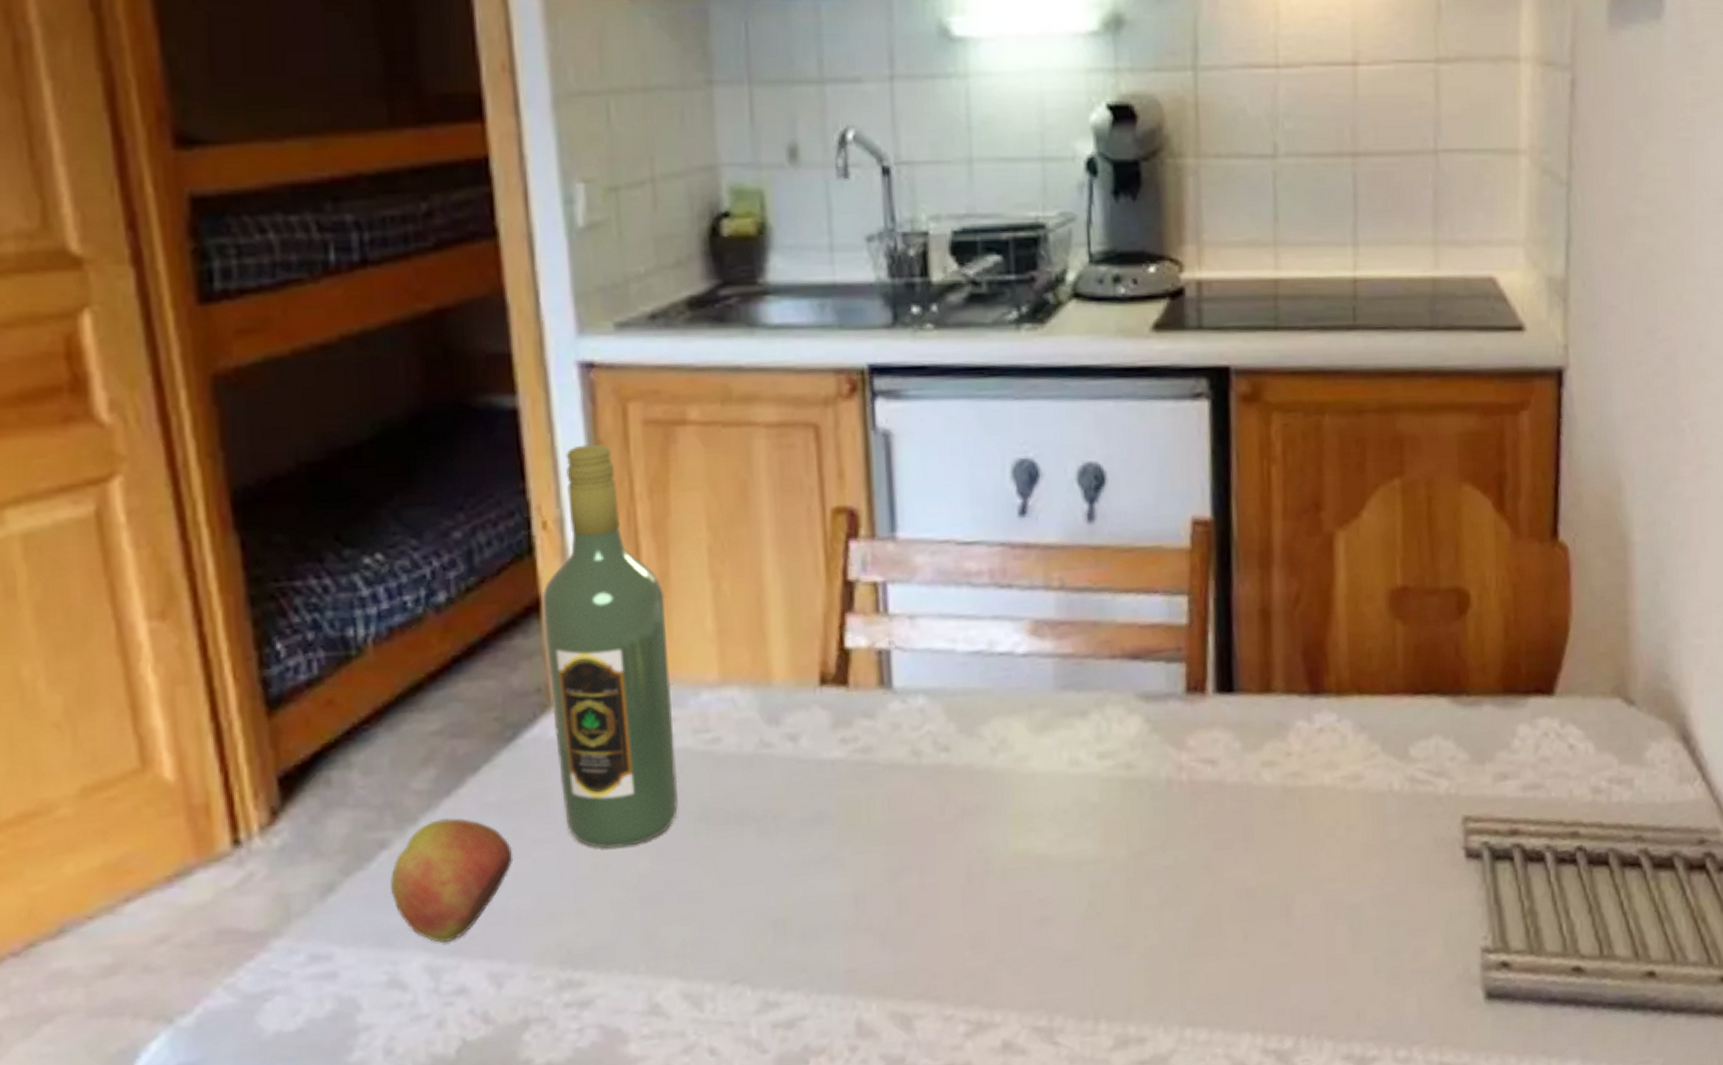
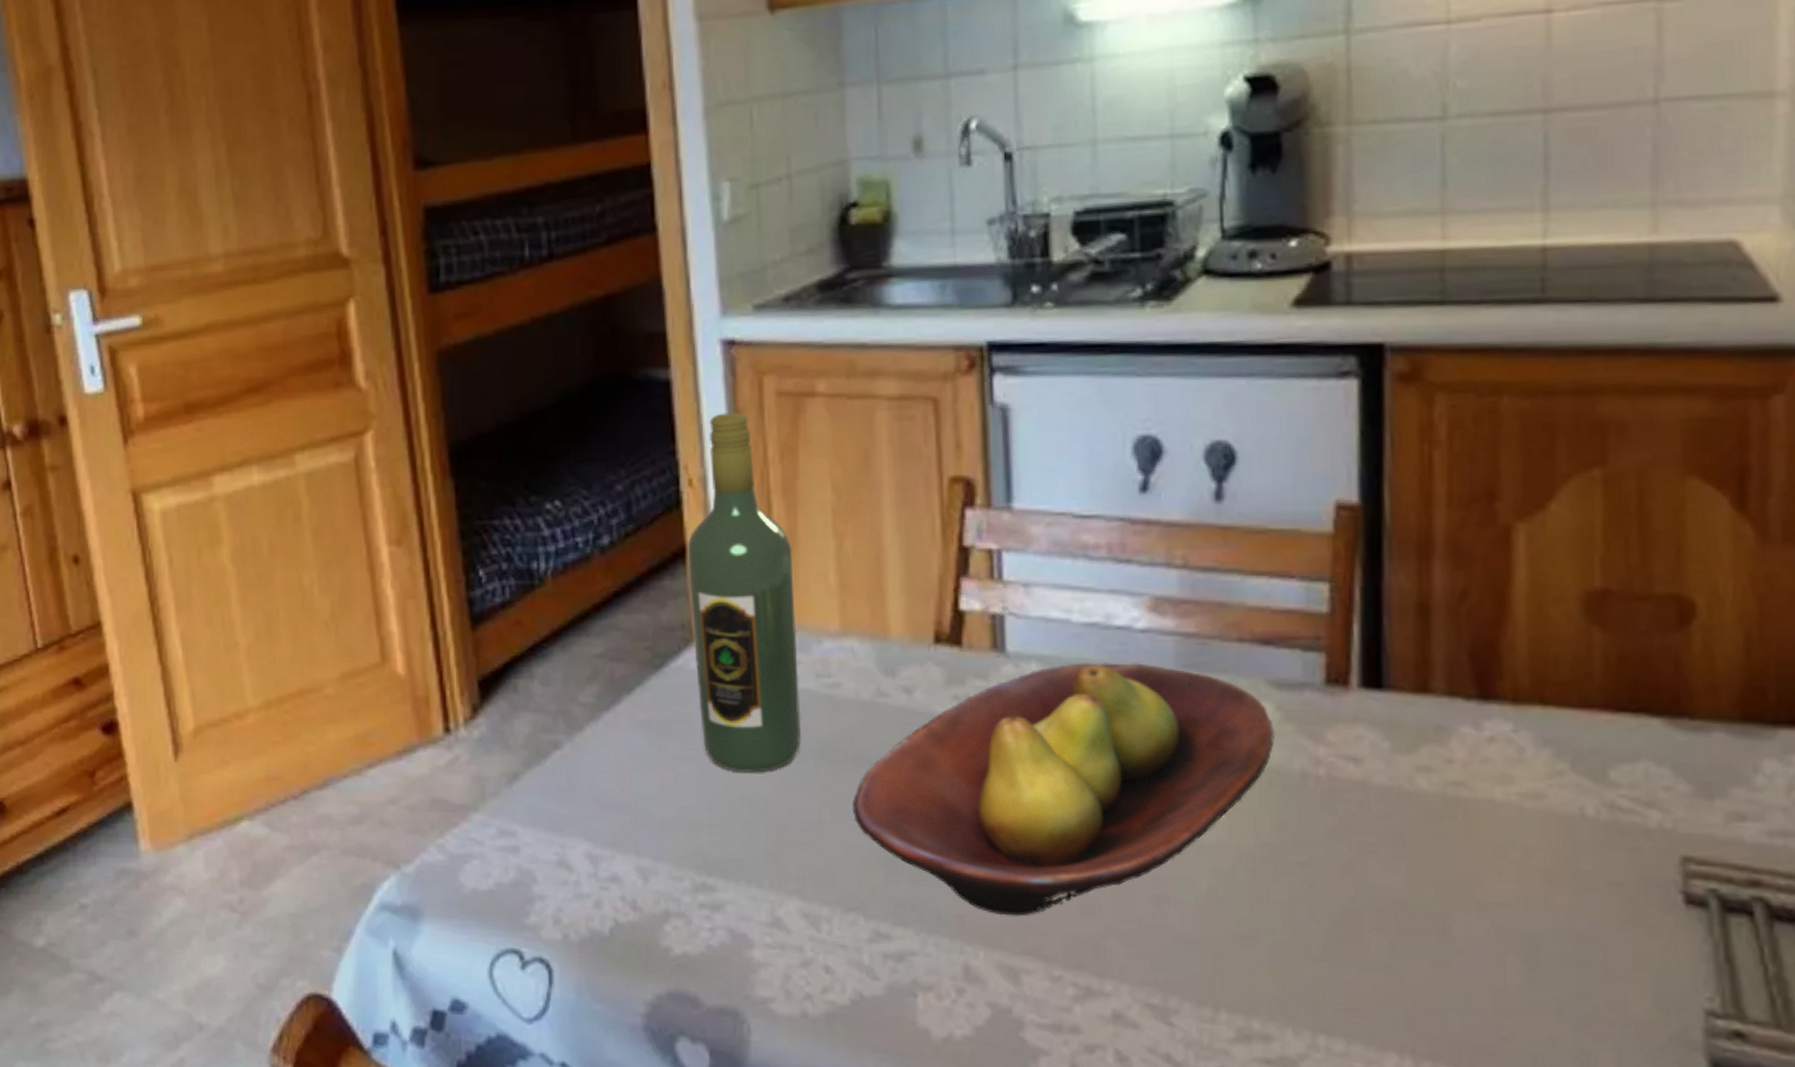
apple: present [390,817,514,943] -> none [561,730,659,835]
fruit bowl: none [736,687,1144,963] -> present [853,663,1275,916]

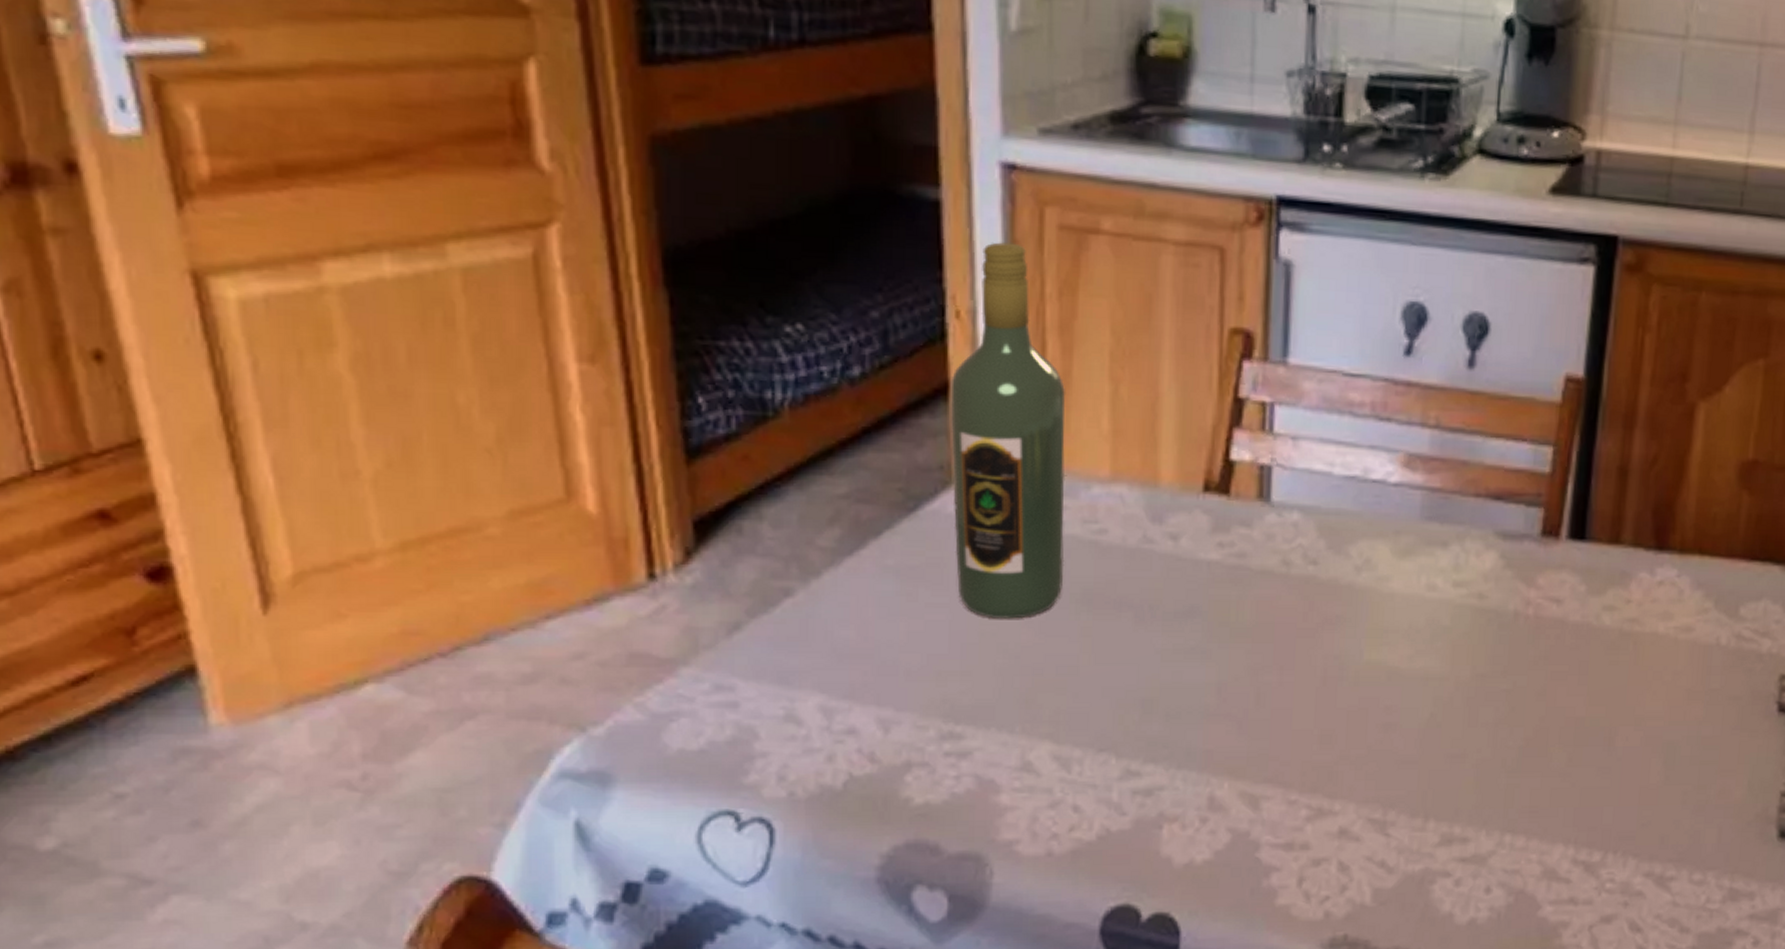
fruit bowl: present [853,663,1275,916] -> none [1112,513,1497,748]

